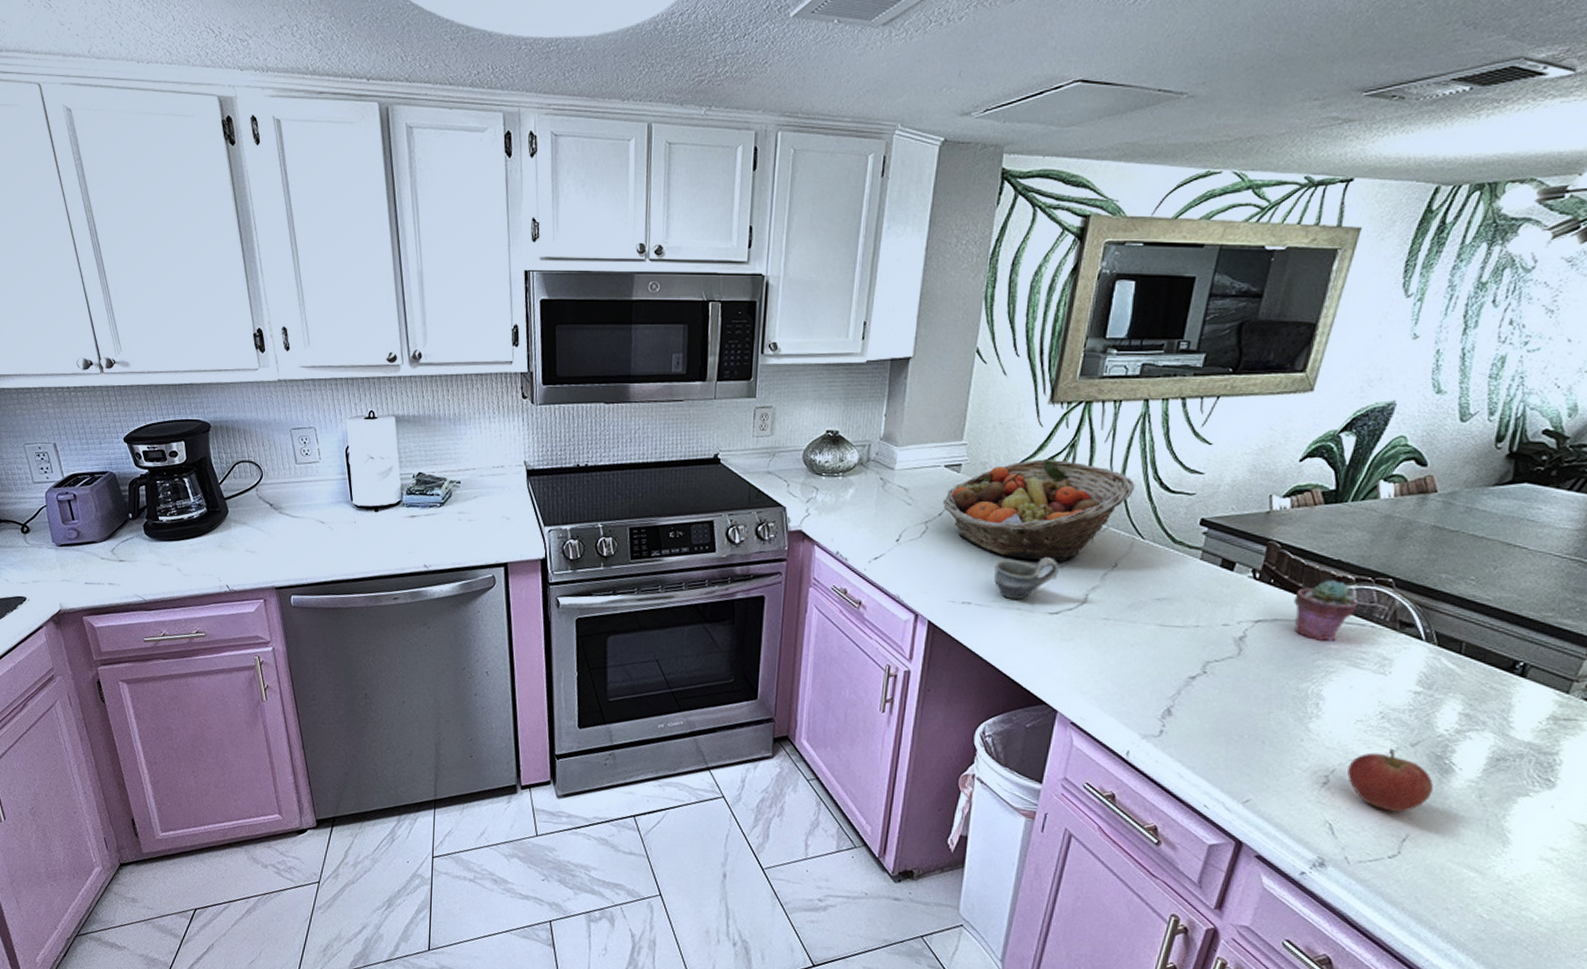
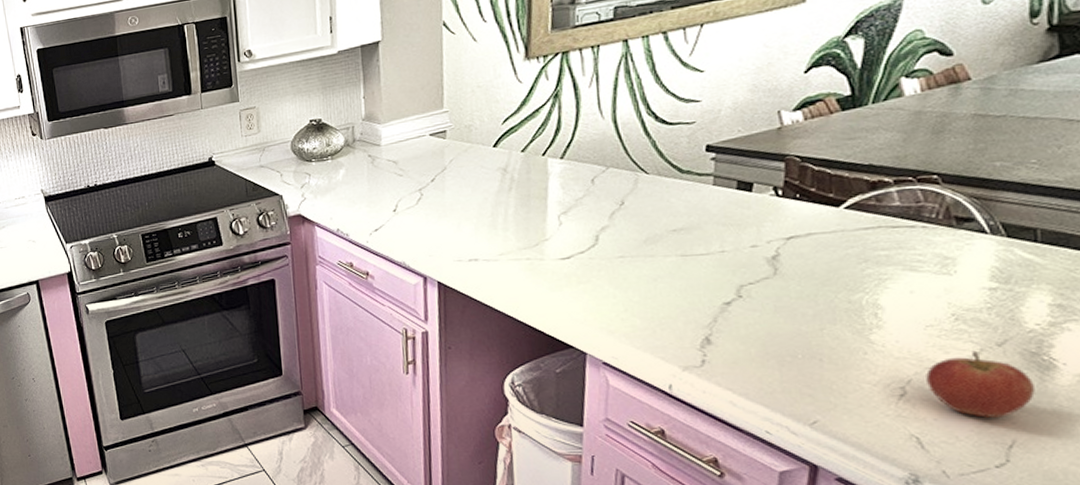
fruit basket: present [942,459,1135,562] -> none [433,110,629,211]
cup: present [993,558,1060,601] -> none [495,205,564,251]
potted succulent: present [1294,580,1358,642] -> none [826,185,902,250]

